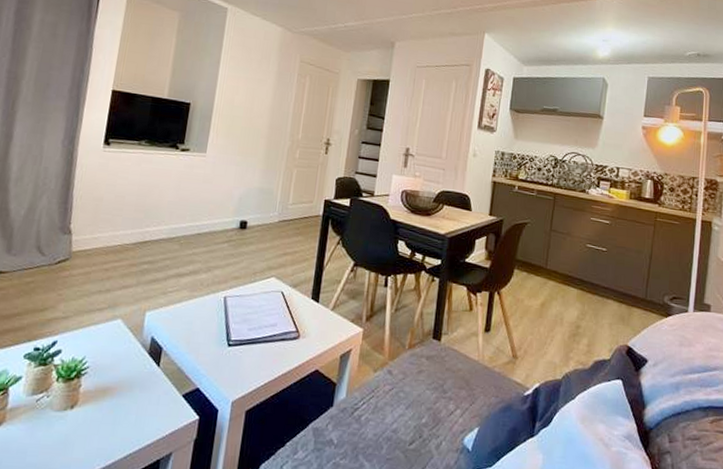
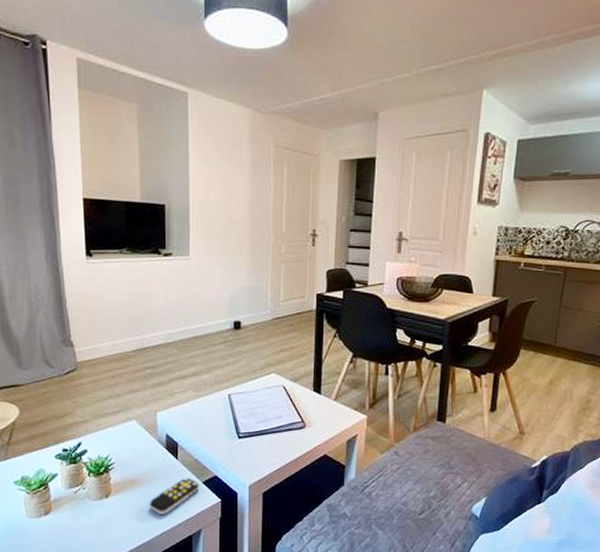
remote control: none [118,388,178,432] -> present [149,477,199,515]

